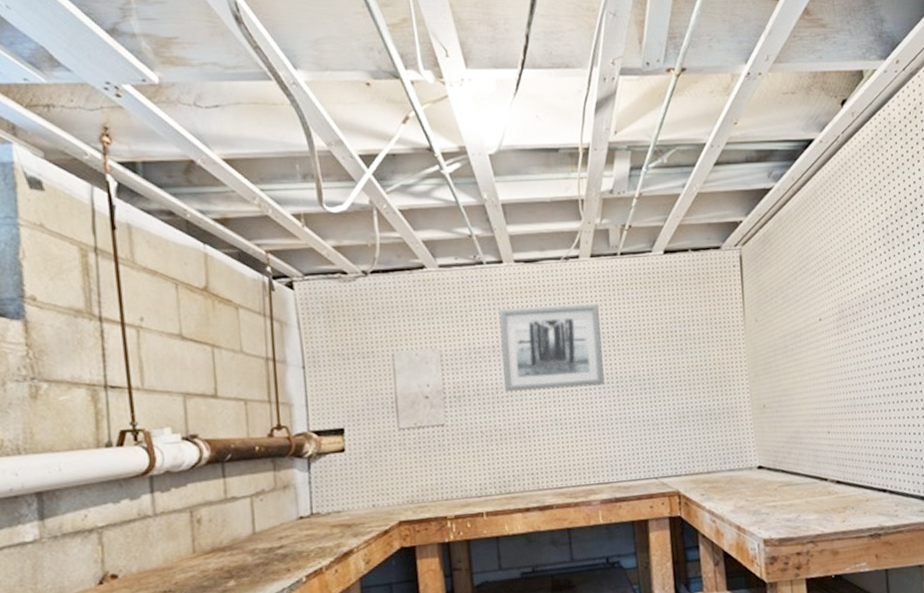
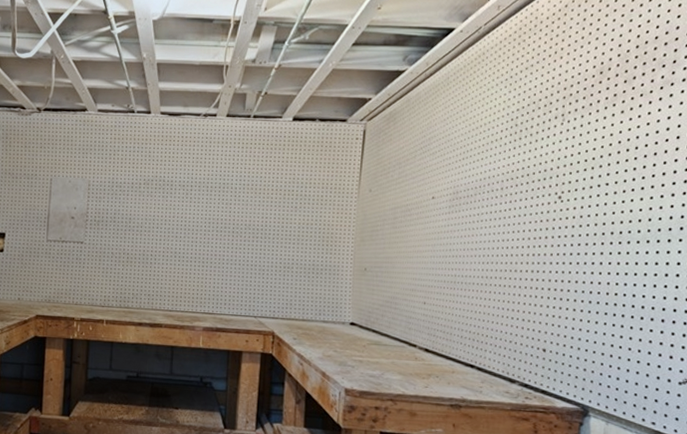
wall art: present [498,303,605,392] -> none [136,153,228,230]

